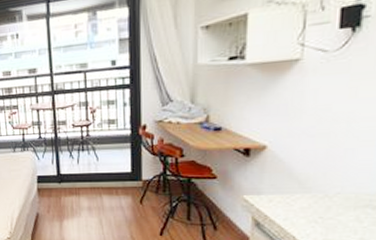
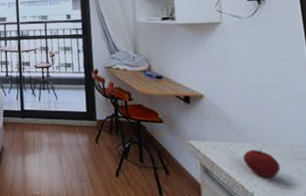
apple: none [300,200,339,228] -> present [243,149,281,179]

